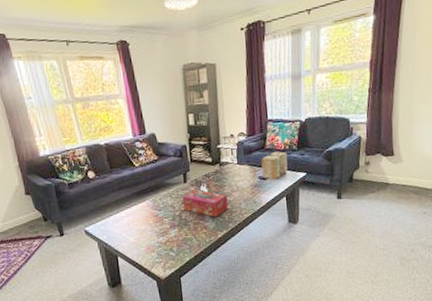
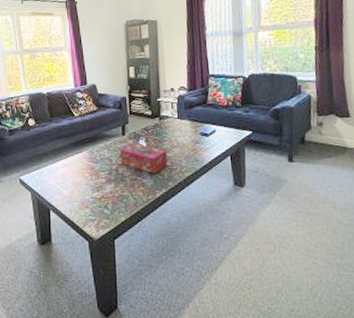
books: present [261,151,288,180] -> none [202,107,232,137]

